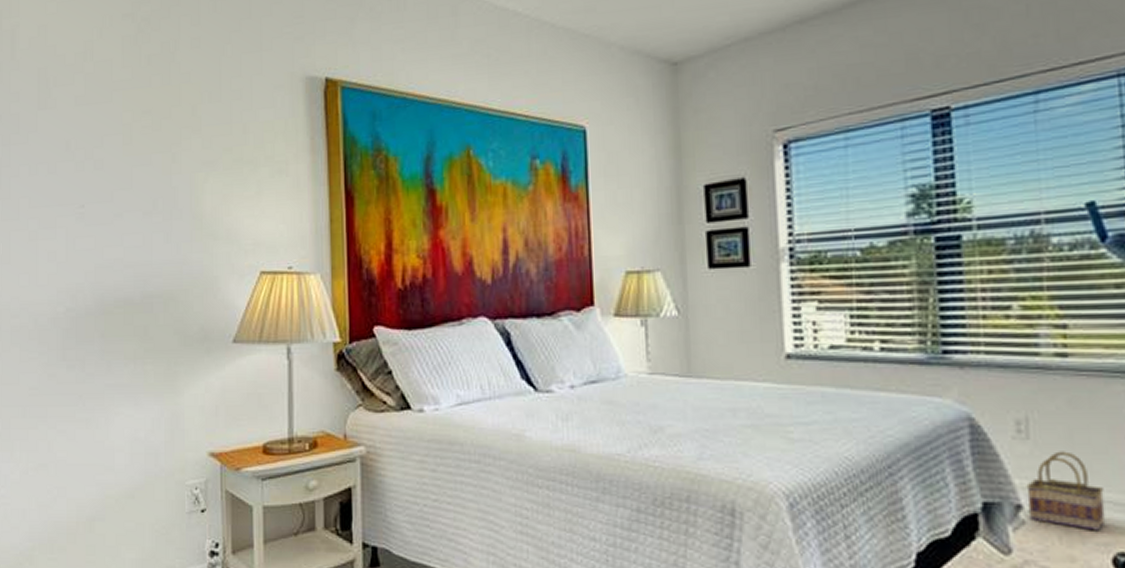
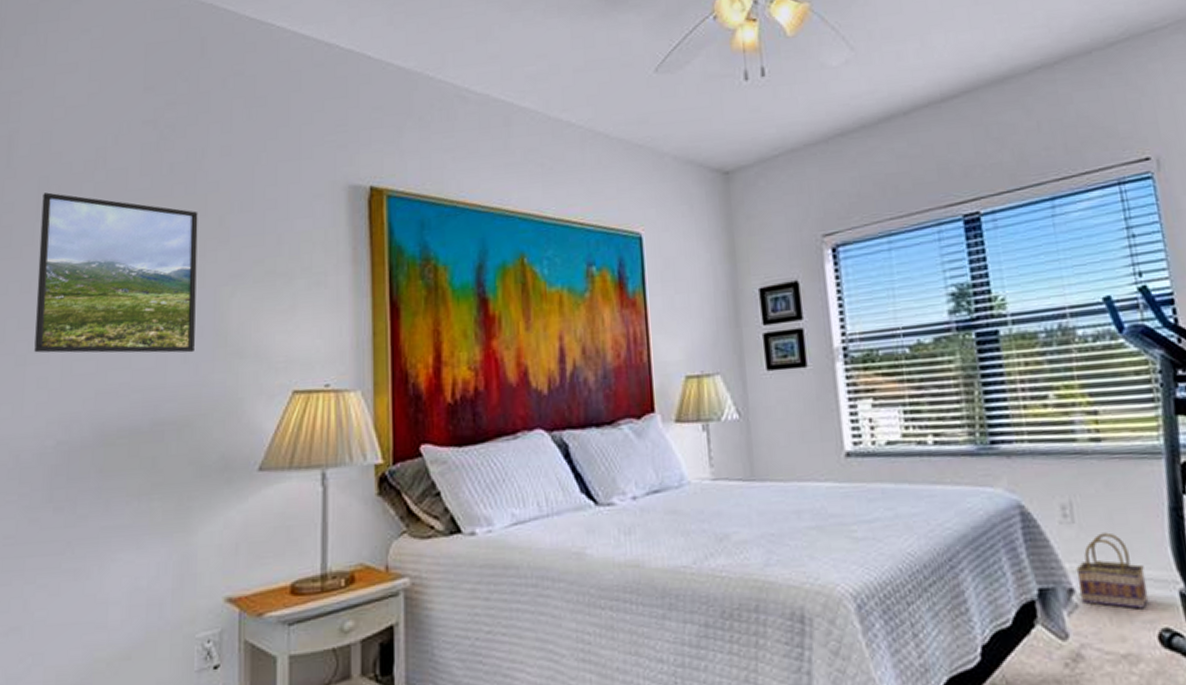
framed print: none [42,83,175,234] -> present [34,192,198,353]

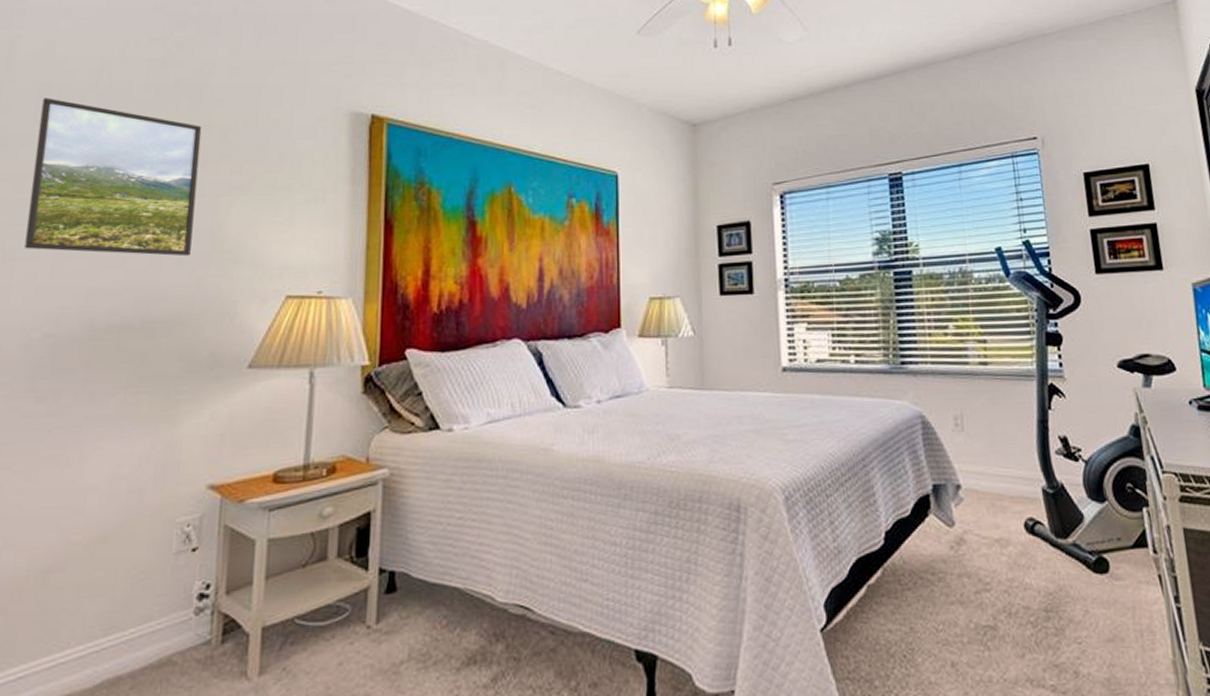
basket: present [1076,532,1149,609] -> none [963,439,1019,502]

